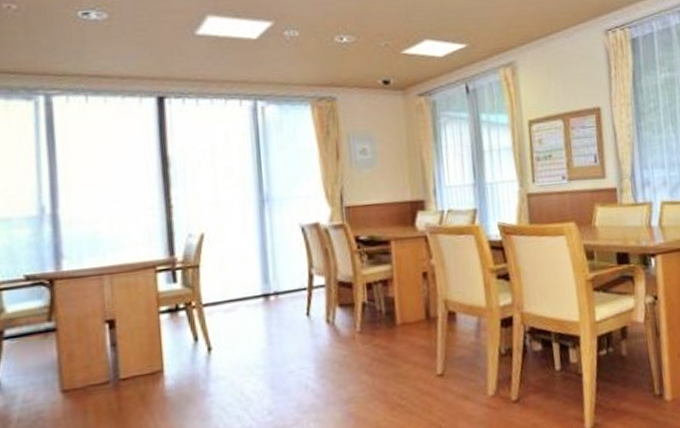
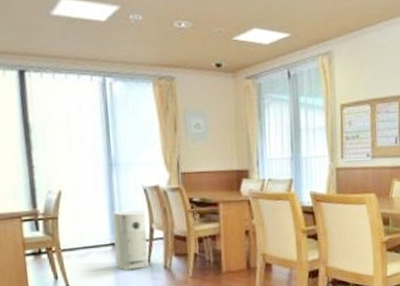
air purifier: none [264,252,308,327] -> present [112,209,149,270]

